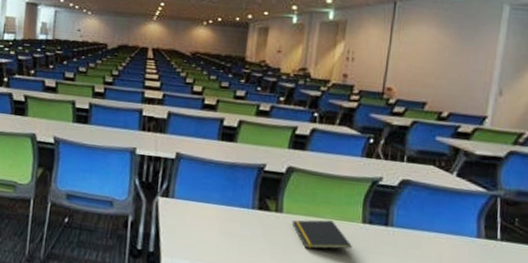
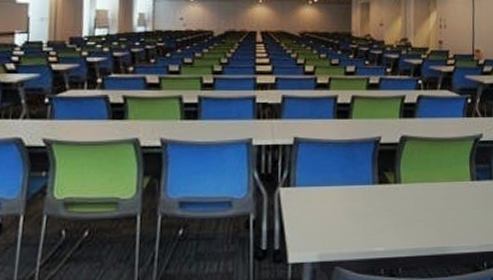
notepad: present [292,220,352,249] -> none [410,183,465,215]

